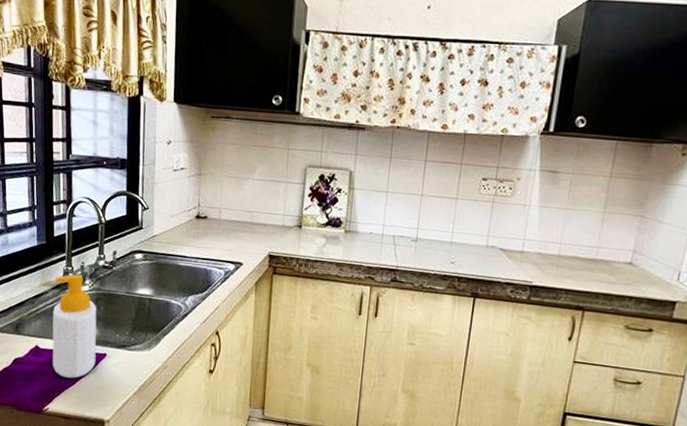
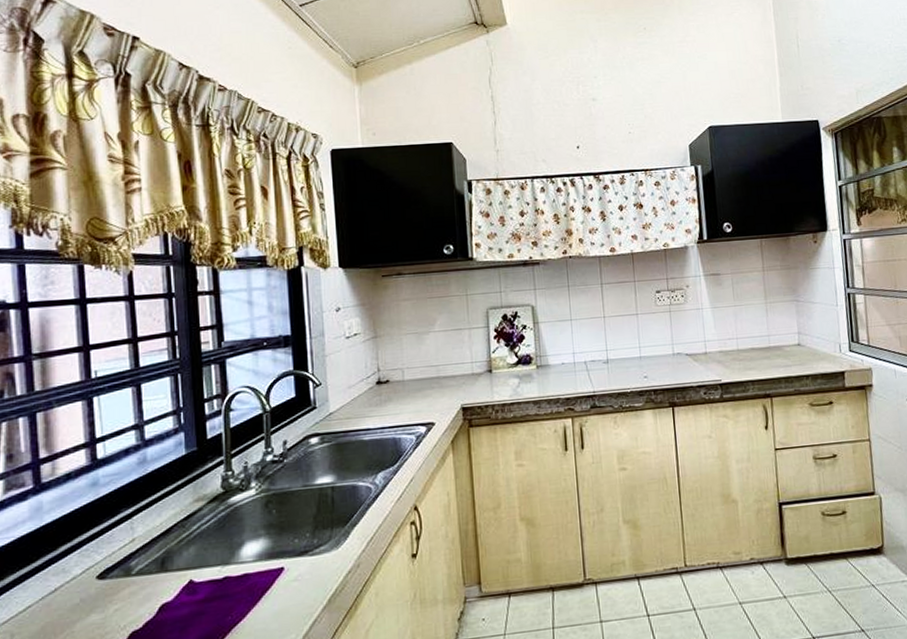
soap bottle: present [52,274,97,379] -> none [210,477,271,613]

